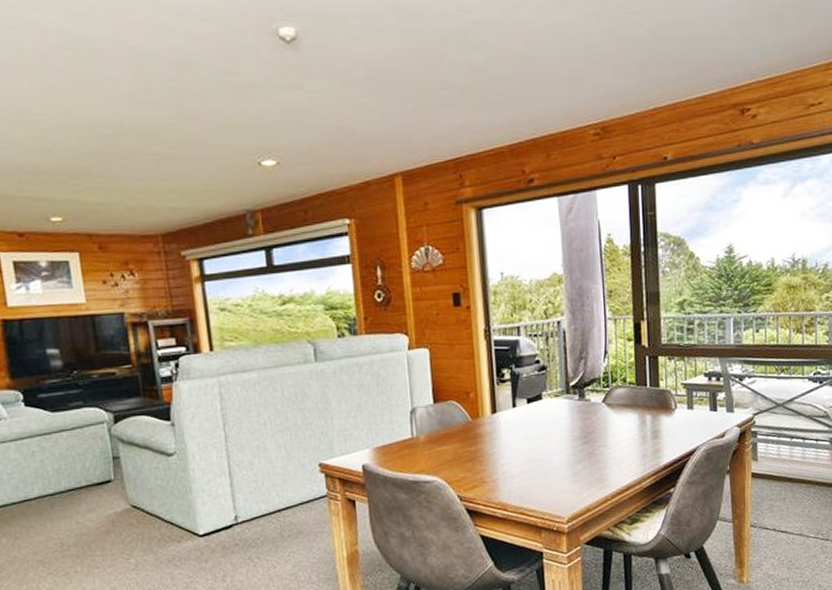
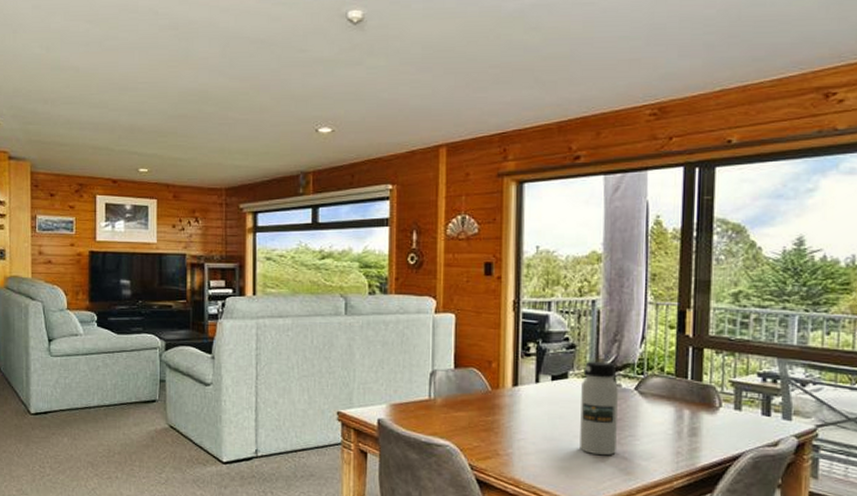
water bottle: none [555,379,591,469] -> present [580,361,618,456]

